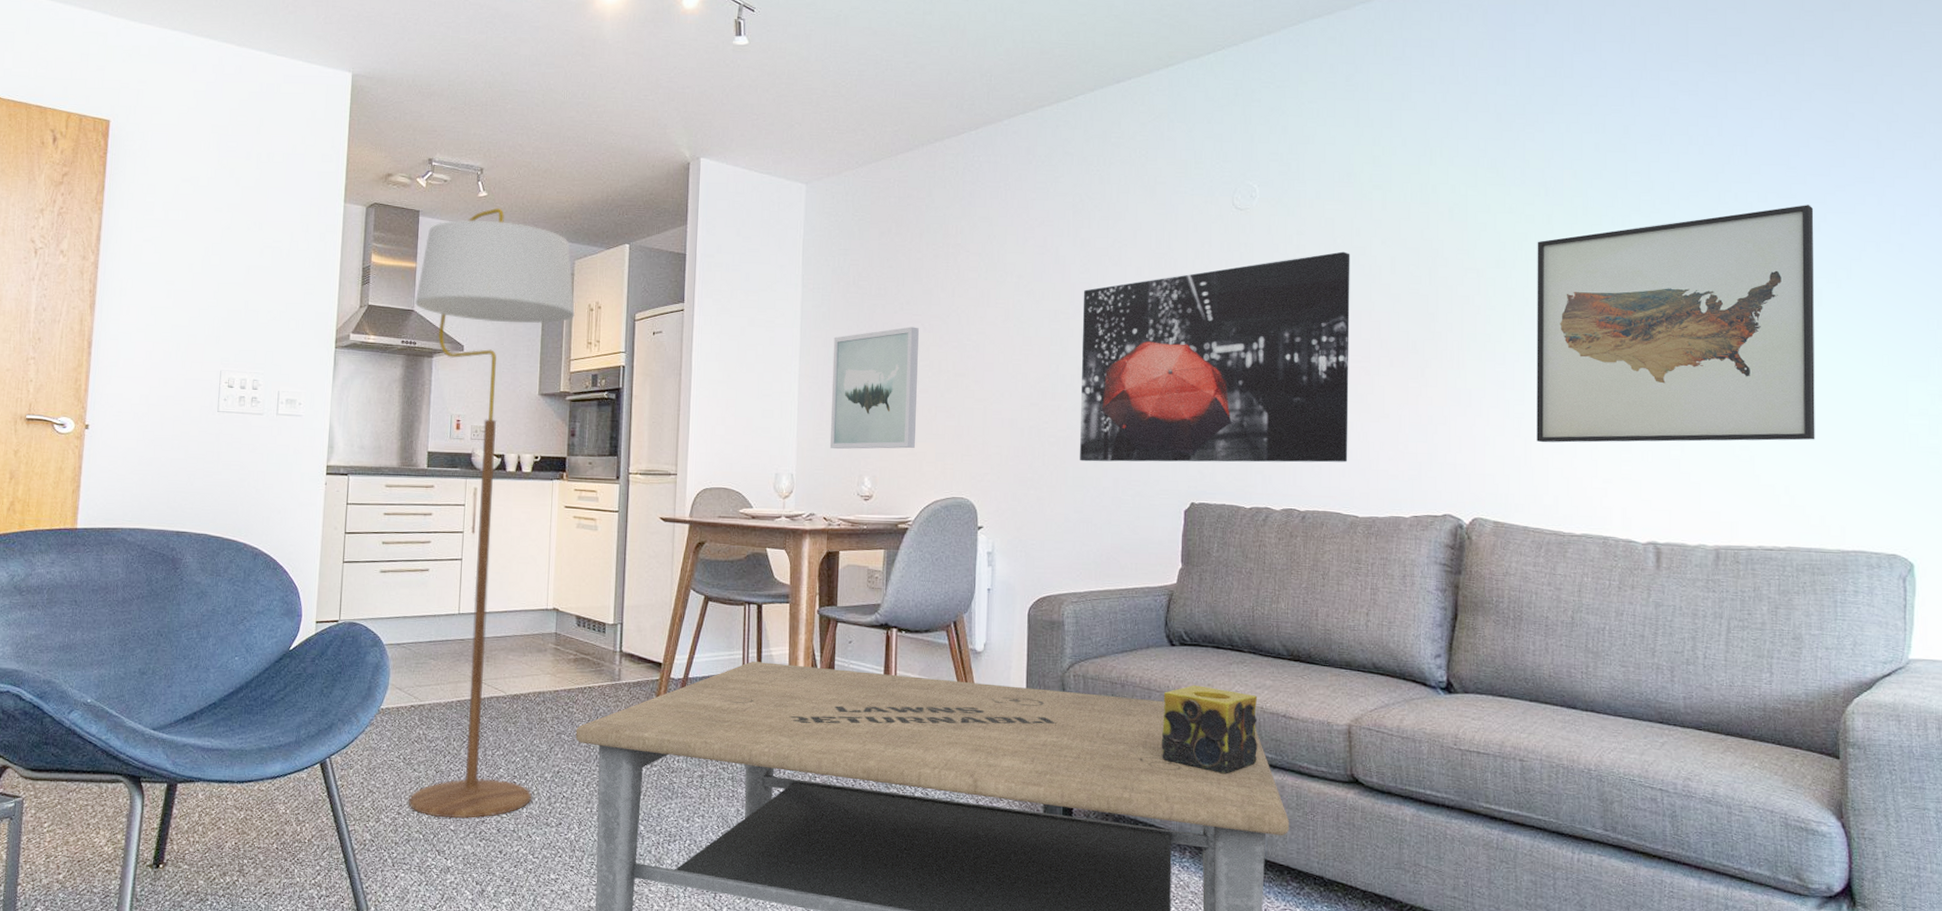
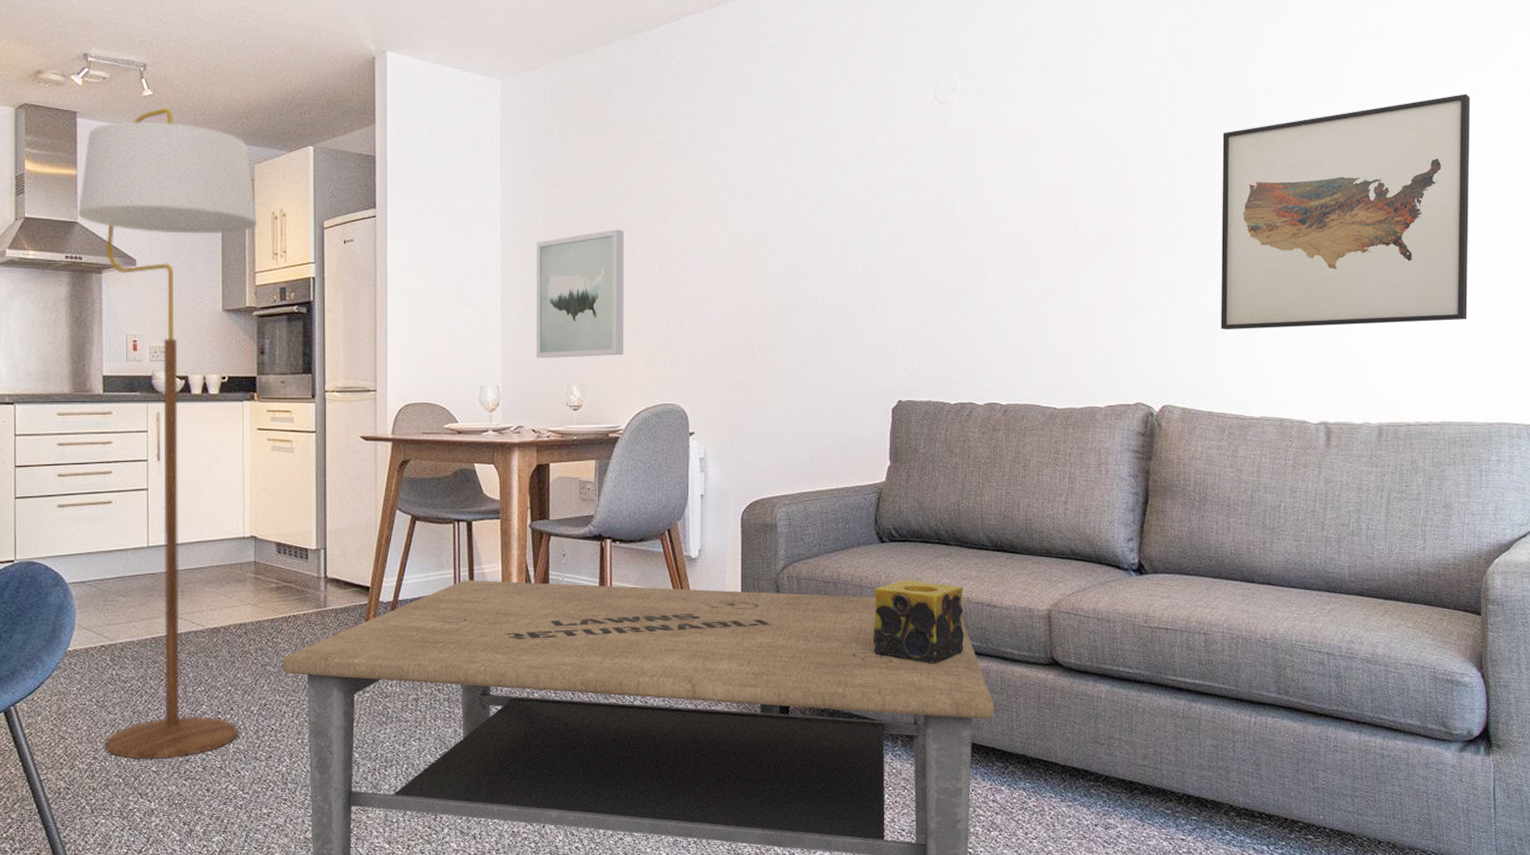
wall art: present [1080,251,1350,463] -> none [789,145,1048,363]

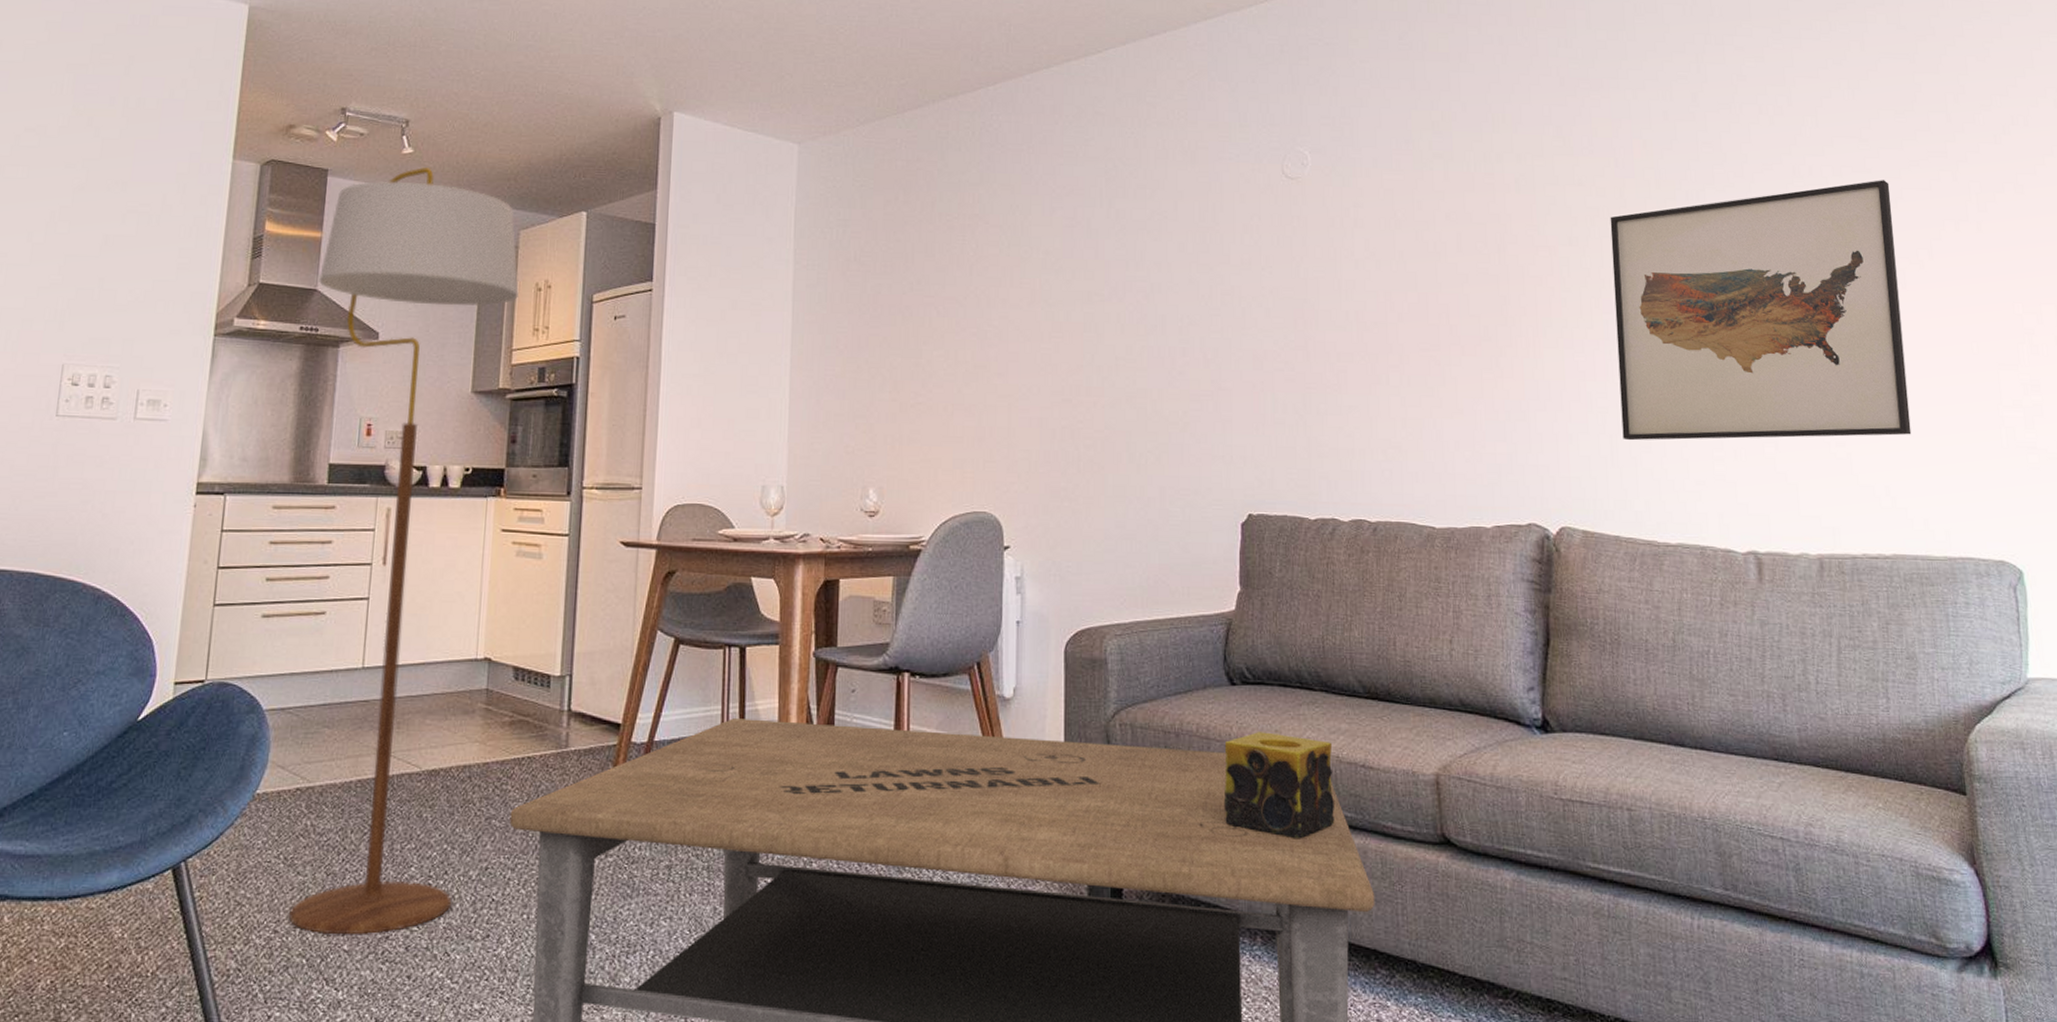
wall art: present [535,229,624,359] -> none [827,310,931,456]

